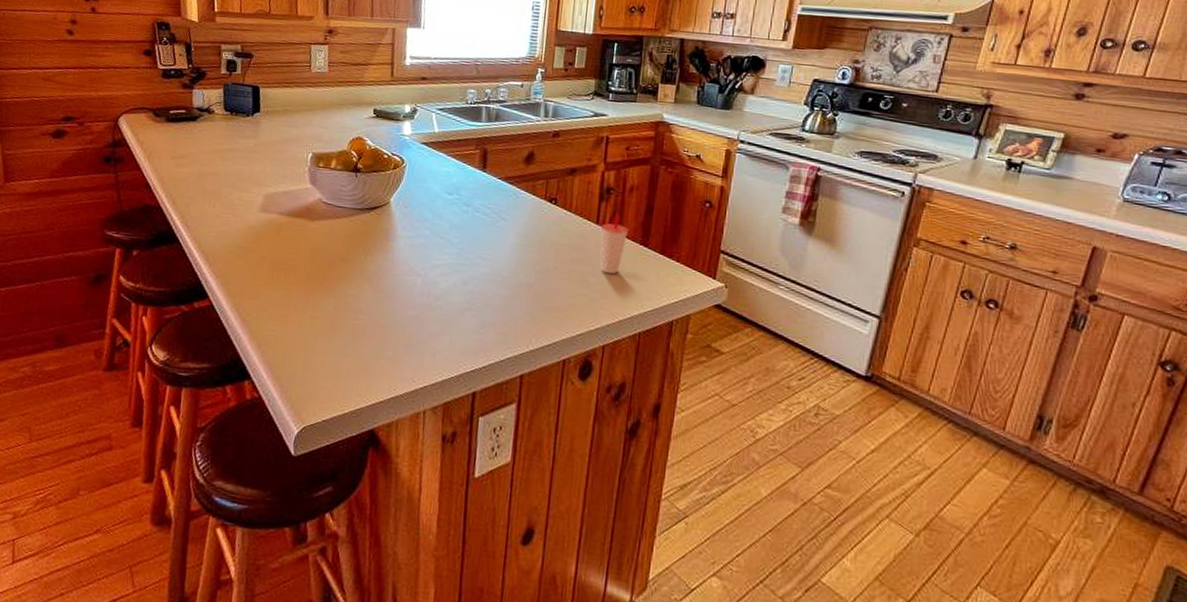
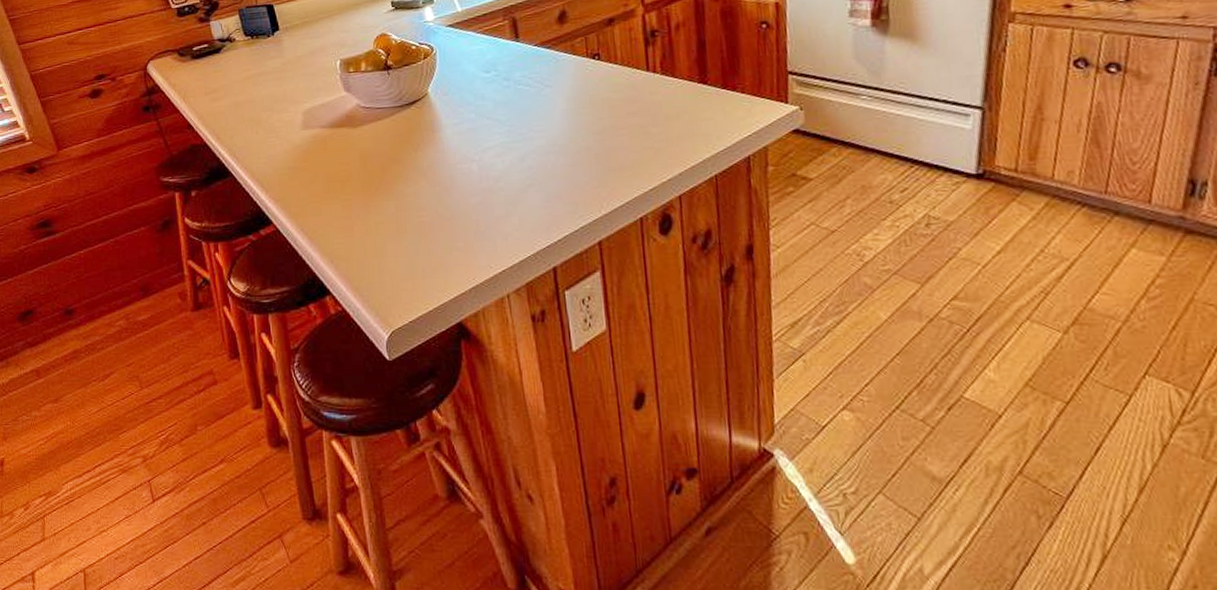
cup: present [600,213,629,274] -> none [651,55,684,121]

